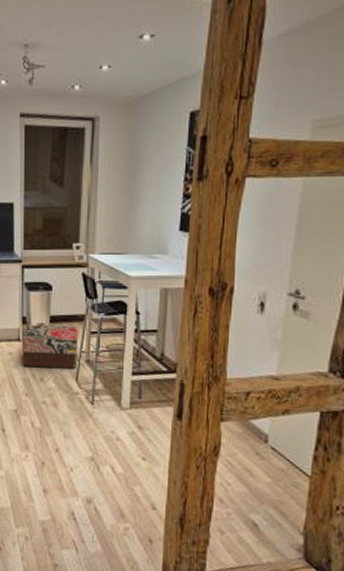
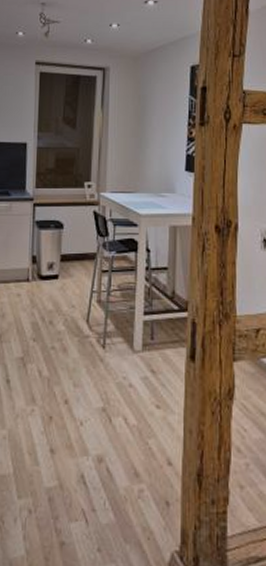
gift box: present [21,325,78,369] -> none [30,264,89,310]

